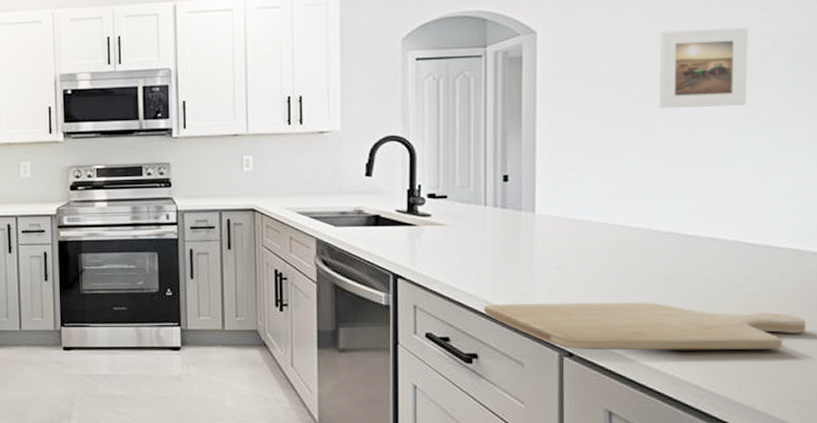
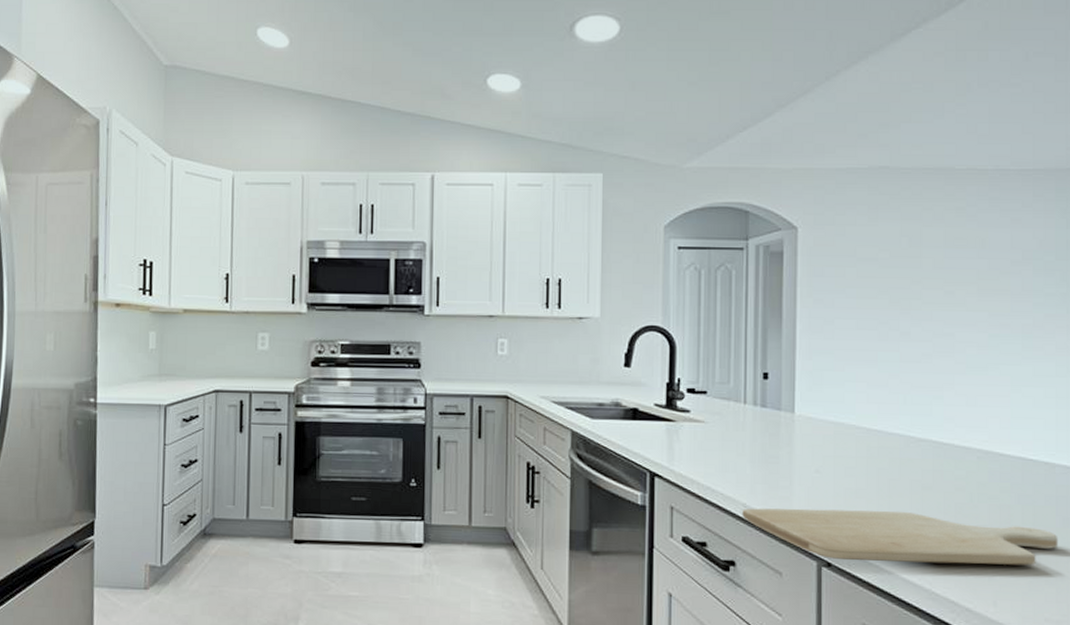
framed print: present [658,27,748,108] -> none [915,235,999,314]

